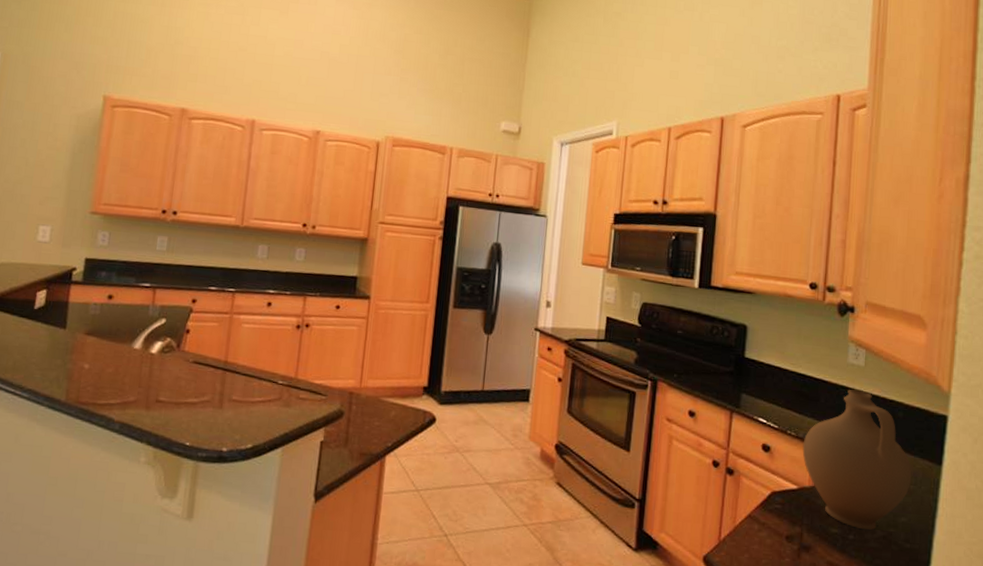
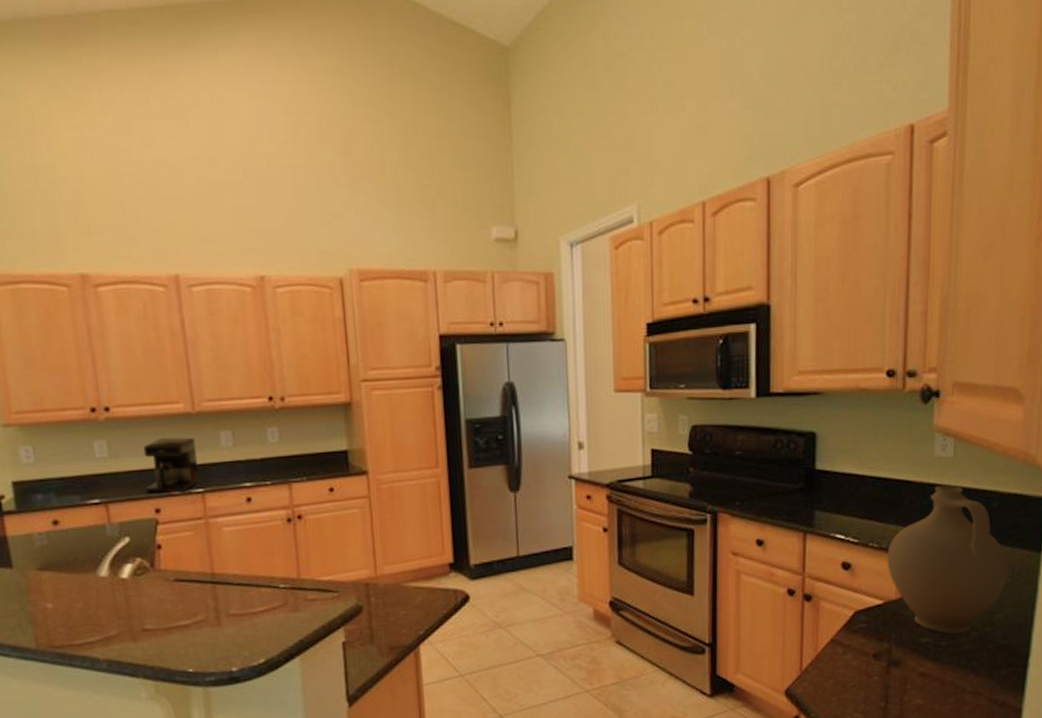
coffee maker: none [189,243,238,290] -> present [143,437,200,495]

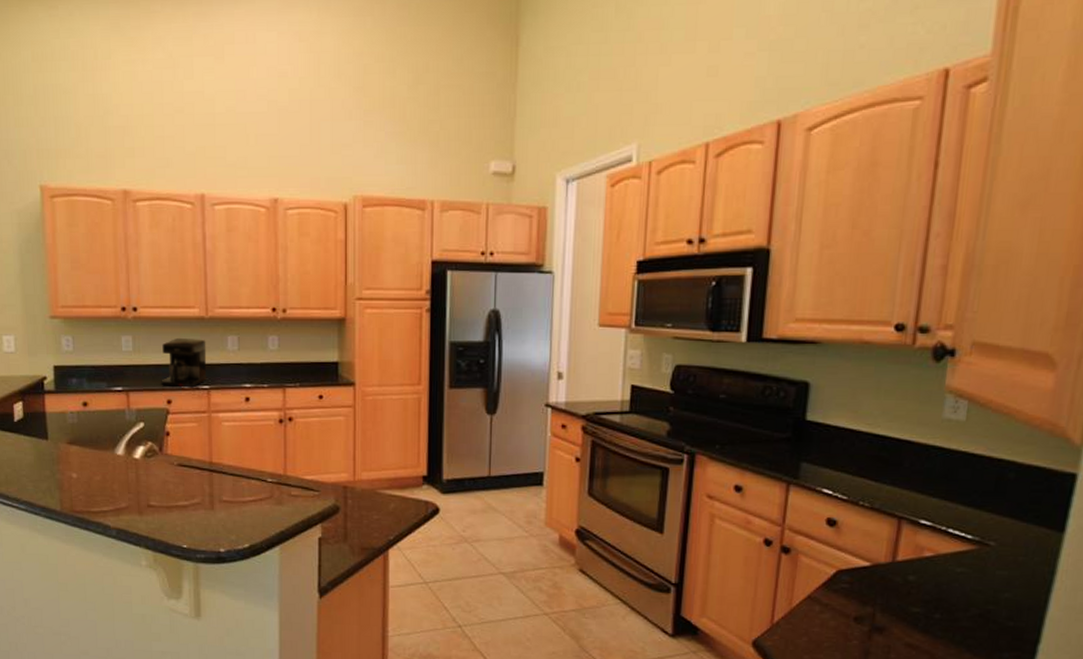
ceramic jug: present [887,484,1009,634] -> none [878,449,1023,607]

